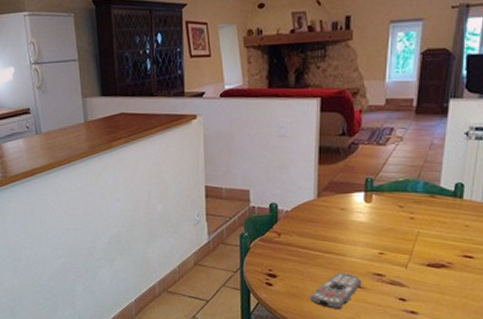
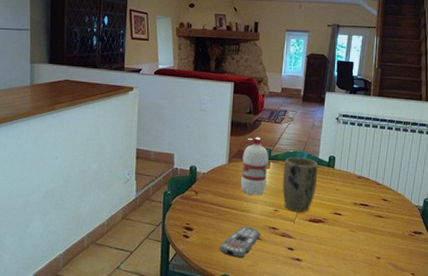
water bottle: none [333,164,370,236] -> present [240,137,269,196]
plant pot: none [389,187,440,255] -> present [282,157,318,212]

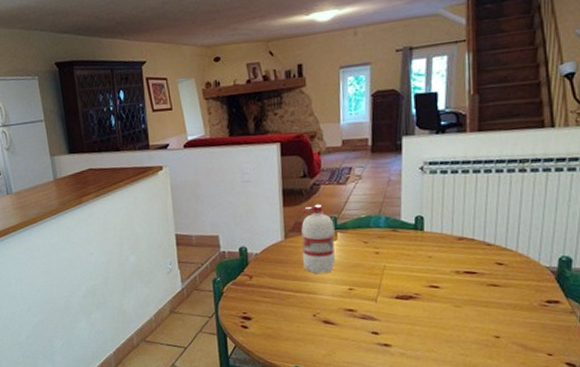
remote control: present [219,226,261,258] -> none [285,310,335,347]
plant pot: present [282,157,318,212] -> none [354,222,402,289]

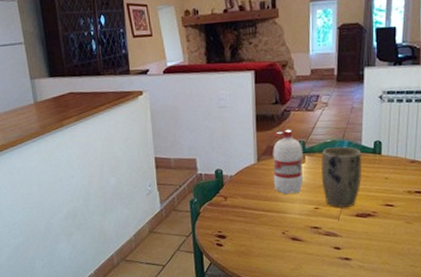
plant pot: none [354,222,402,289] -> present [320,146,362,208]

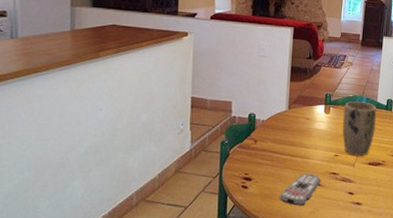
remote control: none [257,228,302,263] -> present [279,173,321,206]
water bottle: present [272,129,304,195] -> none [300,82,329,142]

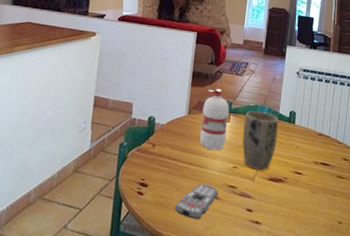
water bottle: none [300,82,329,142] -> present [199,88,229,151]

